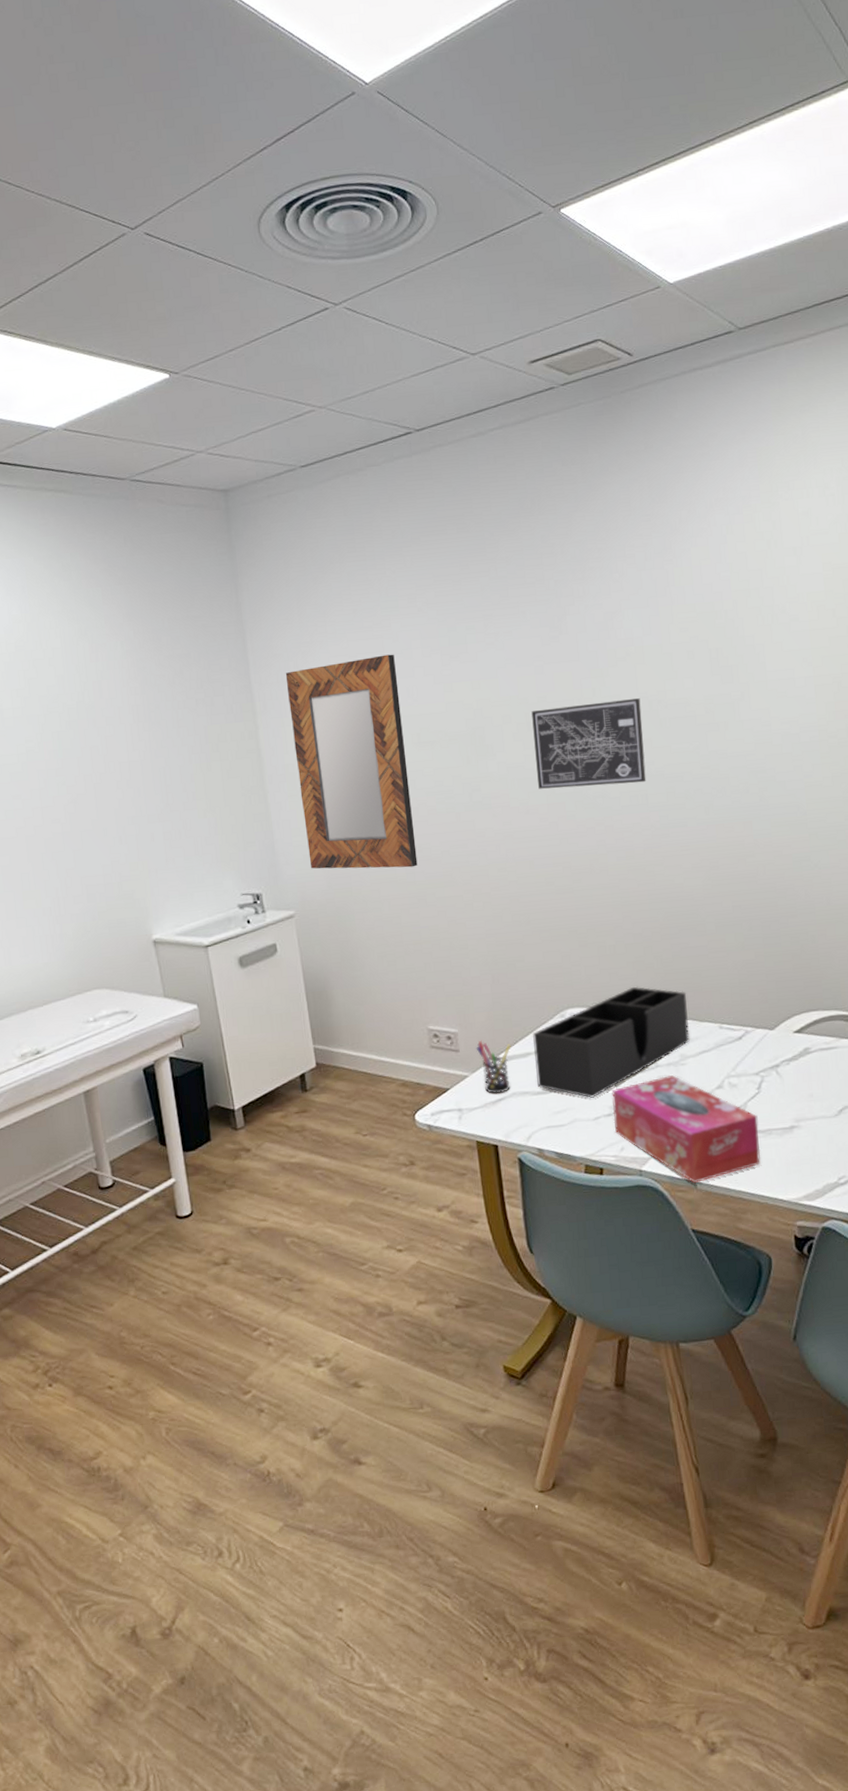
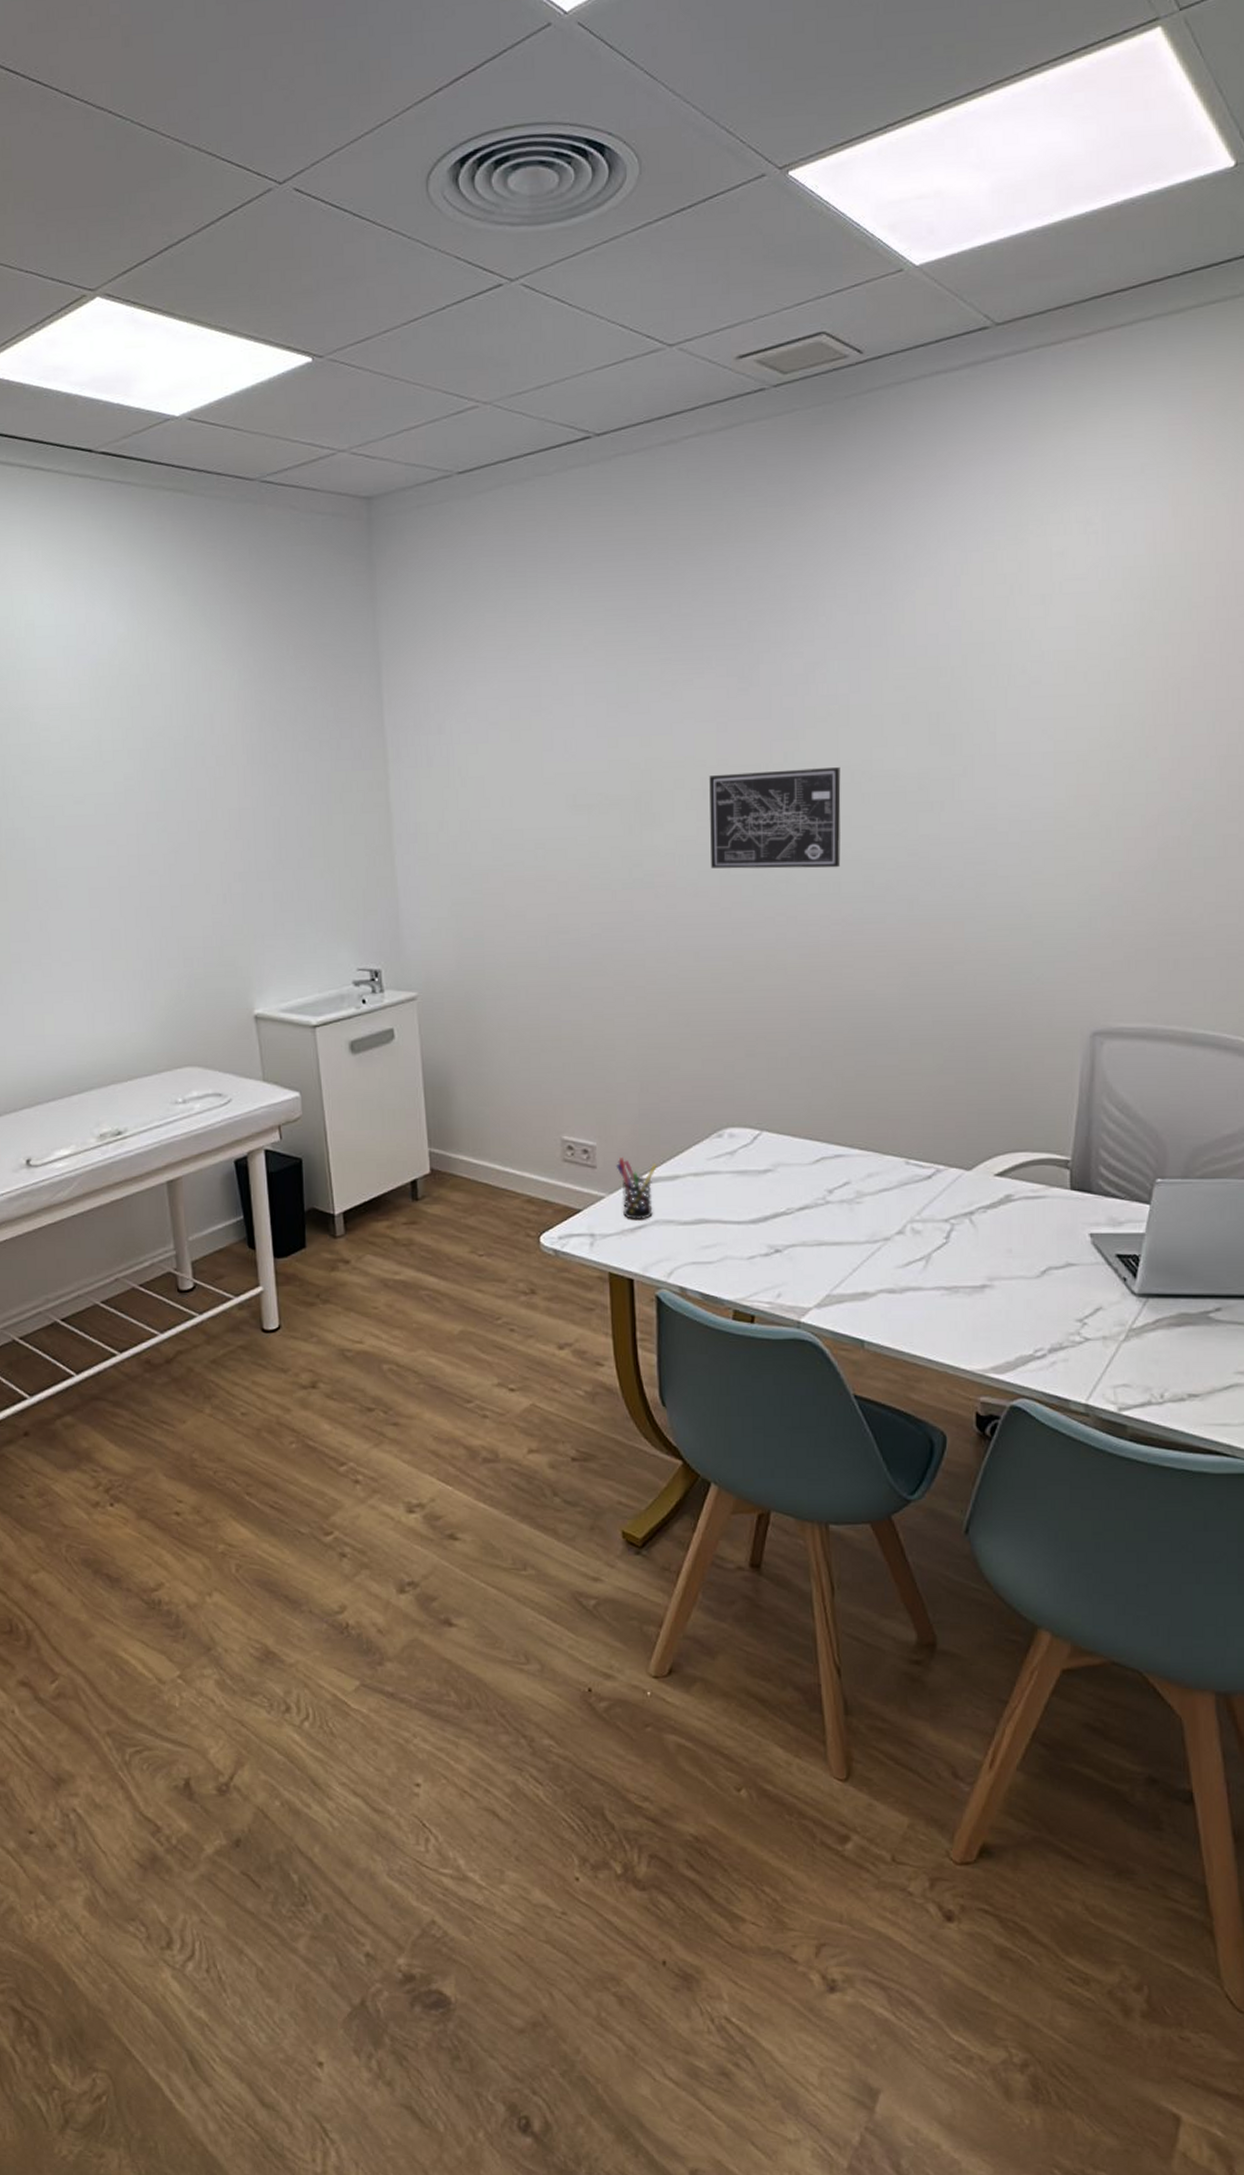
home mirror: present [285,654,418,869] -> none [424,699,563,951]
desk organizer: present [532,986,690,1098] -> none [682,1107,870,1233]
tissue box: present [612,1075,761,1183] -> none [771,1215,944,1341]

